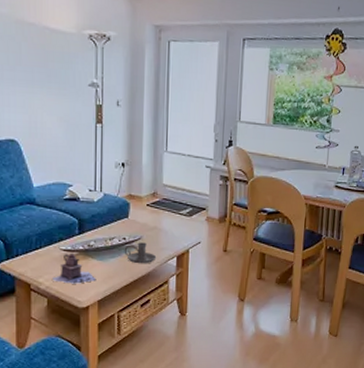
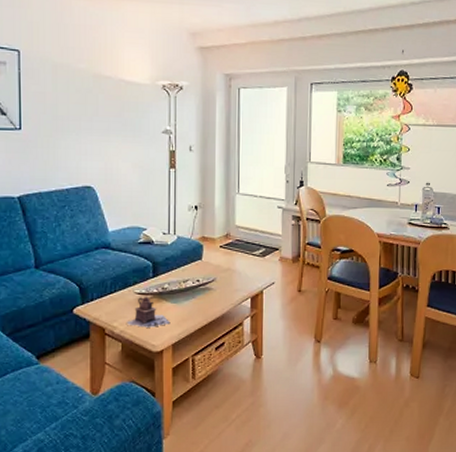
candle holder: present [124,242,157,264] -> none [198,284,231,306]

